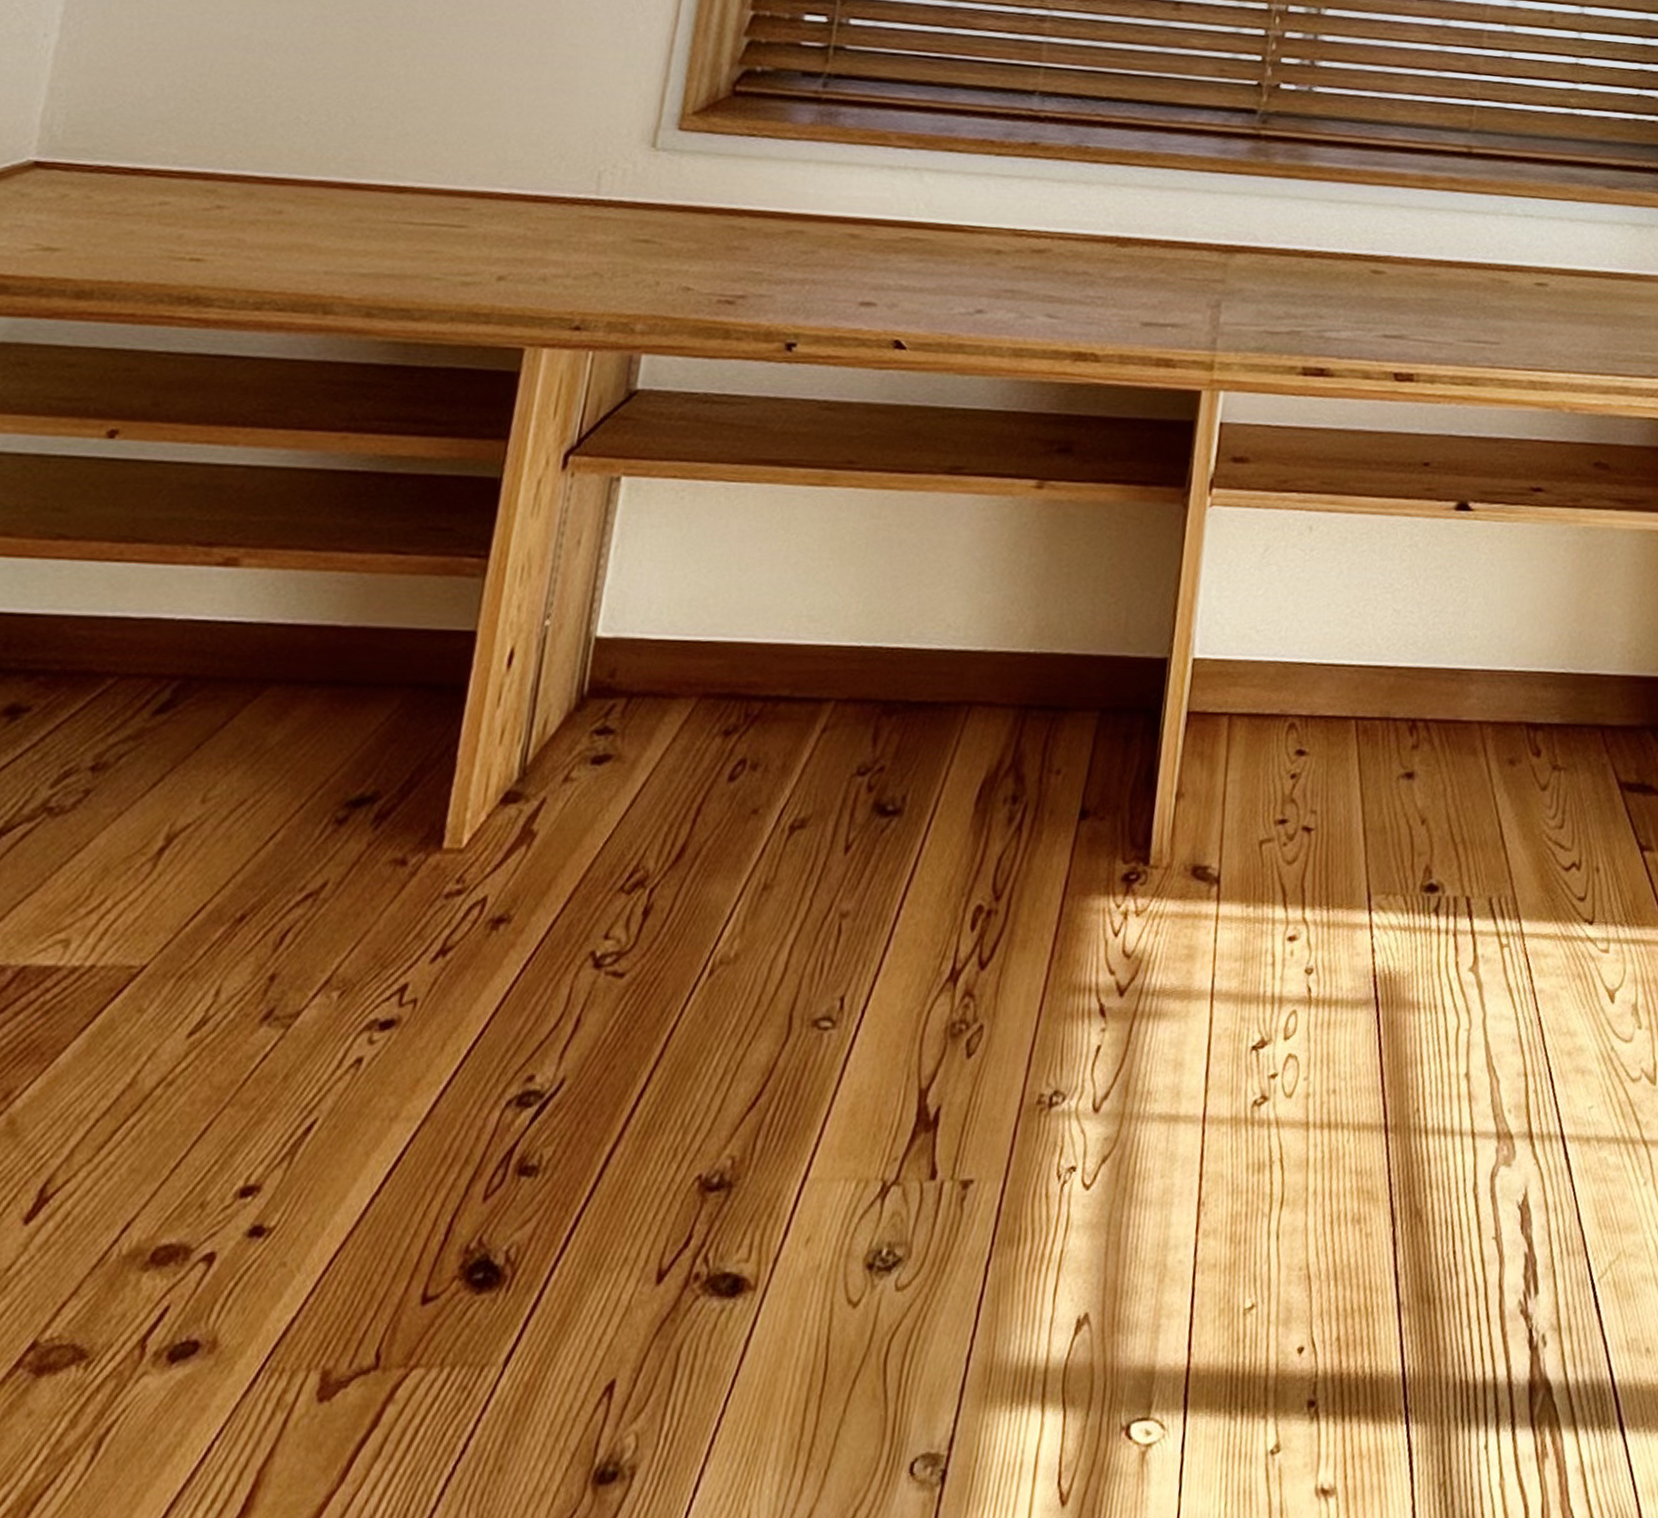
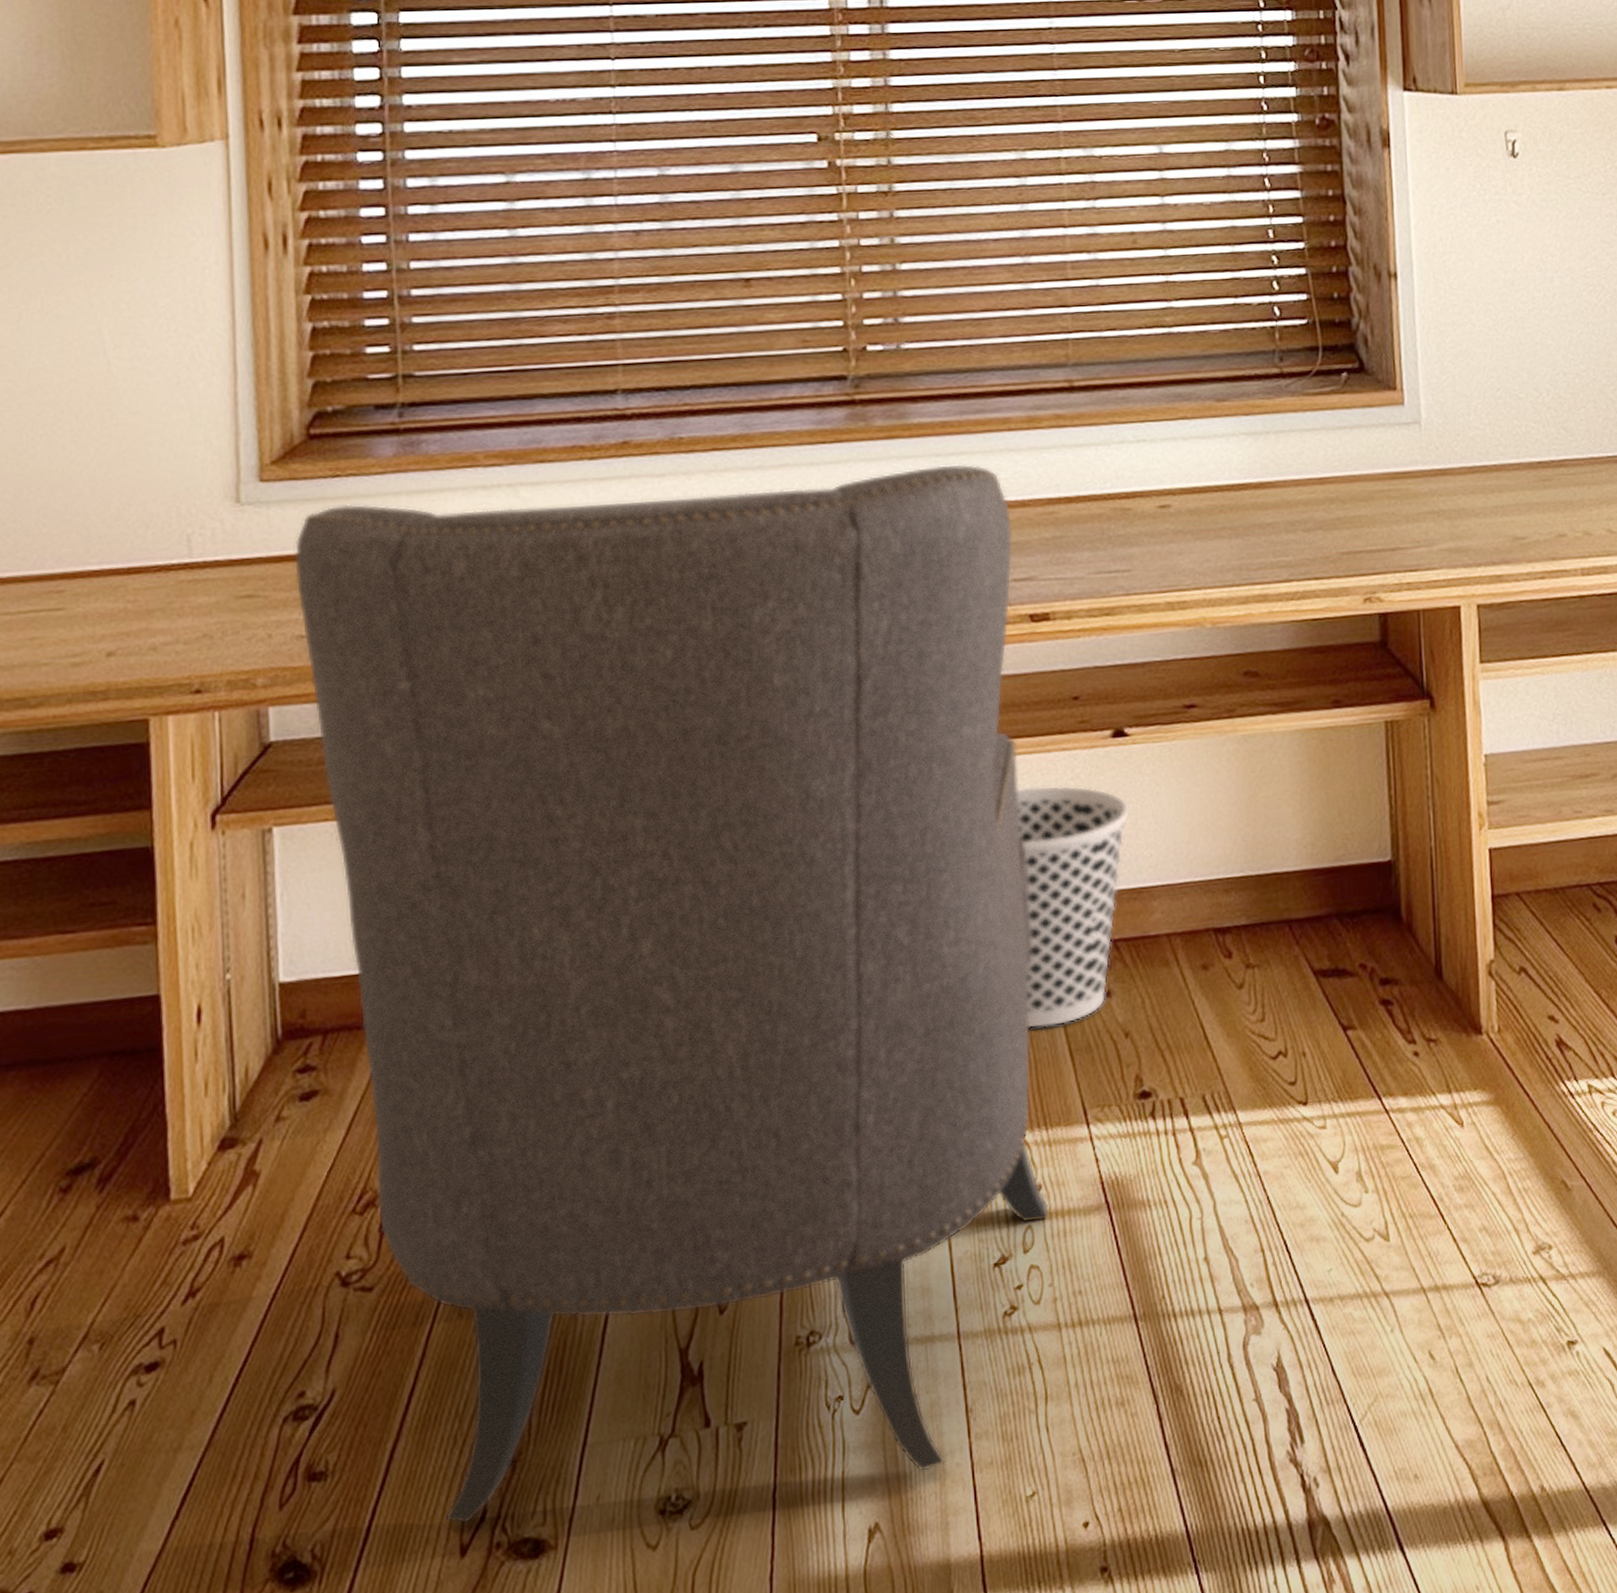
chair: none [644,164,1392,1263] -> present [294,464,1049,1524]
wastebasket: none [1326,548,1462,802] -> present [1017,785,1129,1029]

